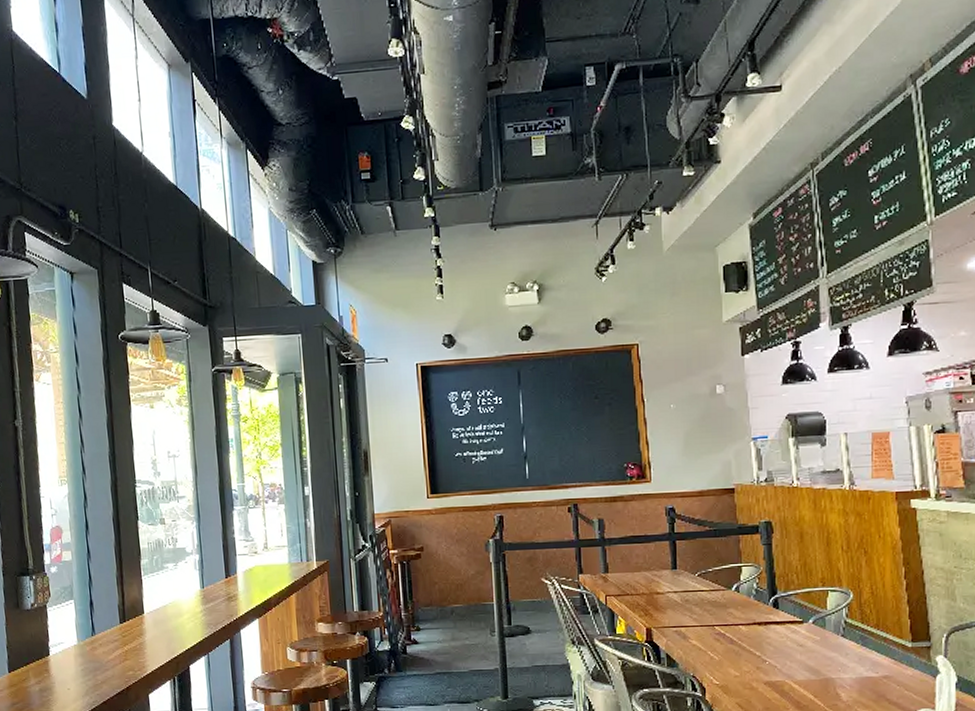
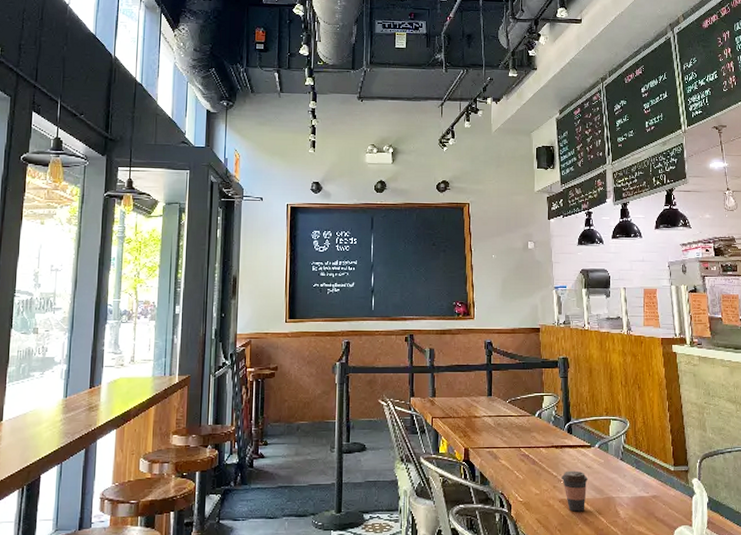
coffee cup: none [766,649,800,695] -> present [561,470,588,512]

